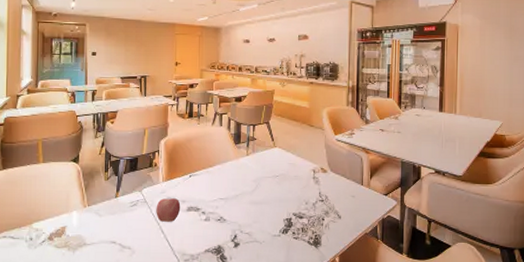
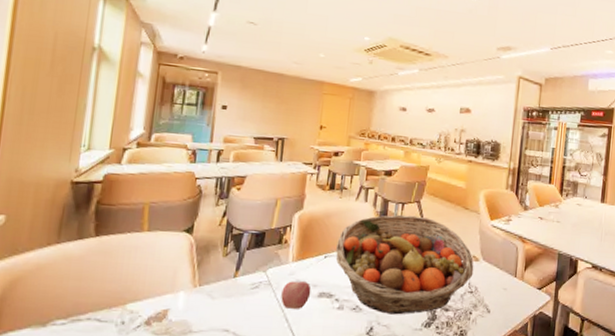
fruit basket: none [199,135,323,224] -> present [335,214,474,315]

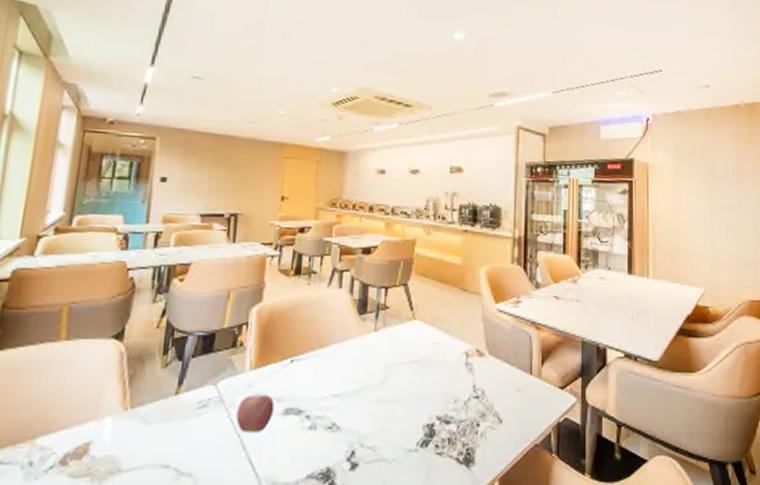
fruit basket: present [335,214,474,315] -> none [304,302,479,433]

